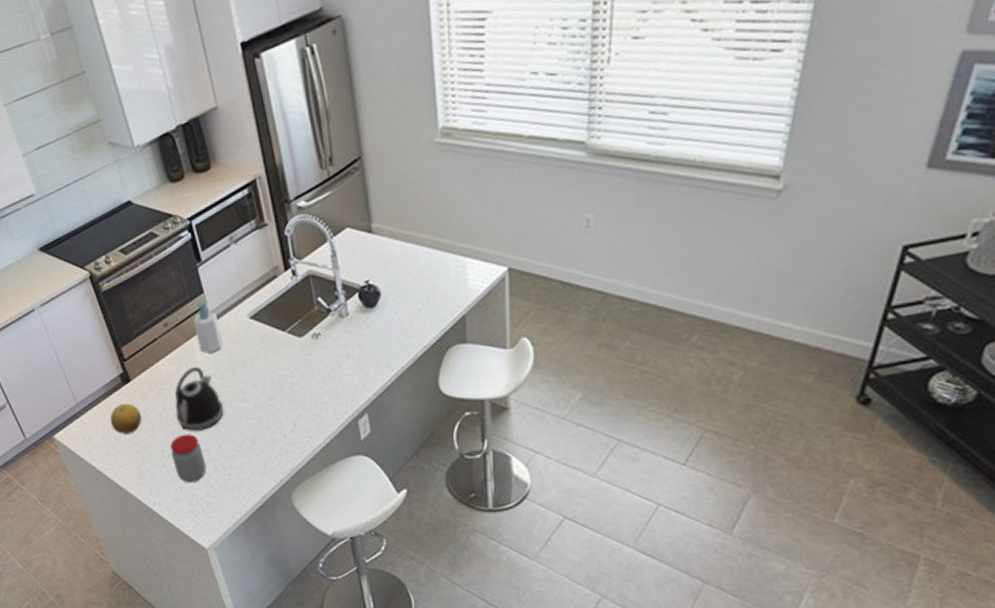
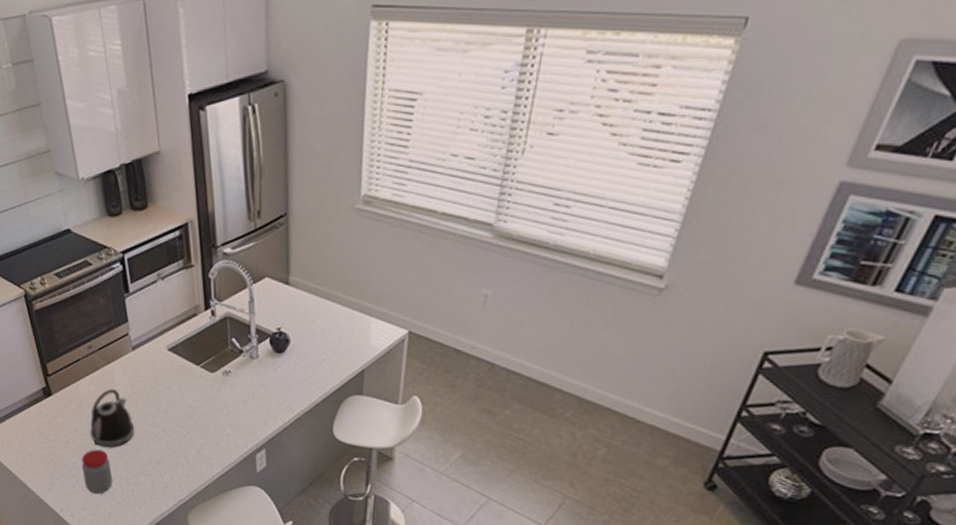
fruit: present [110,403,142,434] -> none [29,415,59,444]
soap bottle: present [193,301,223,353] -> none [115,330,141,378]

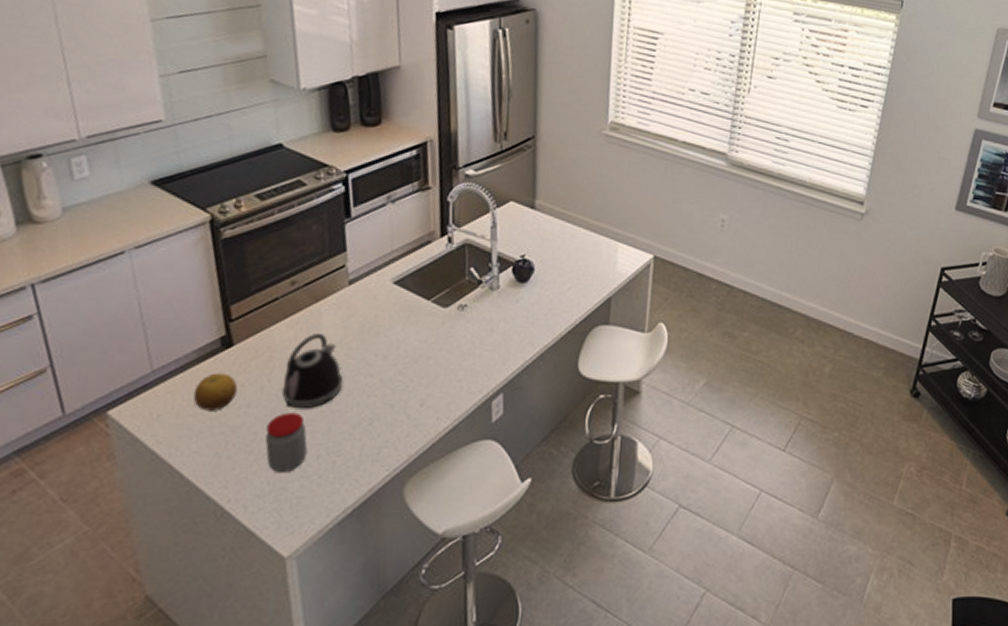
fruit: none [29,415,59,444] -> present [193,373,238,411]

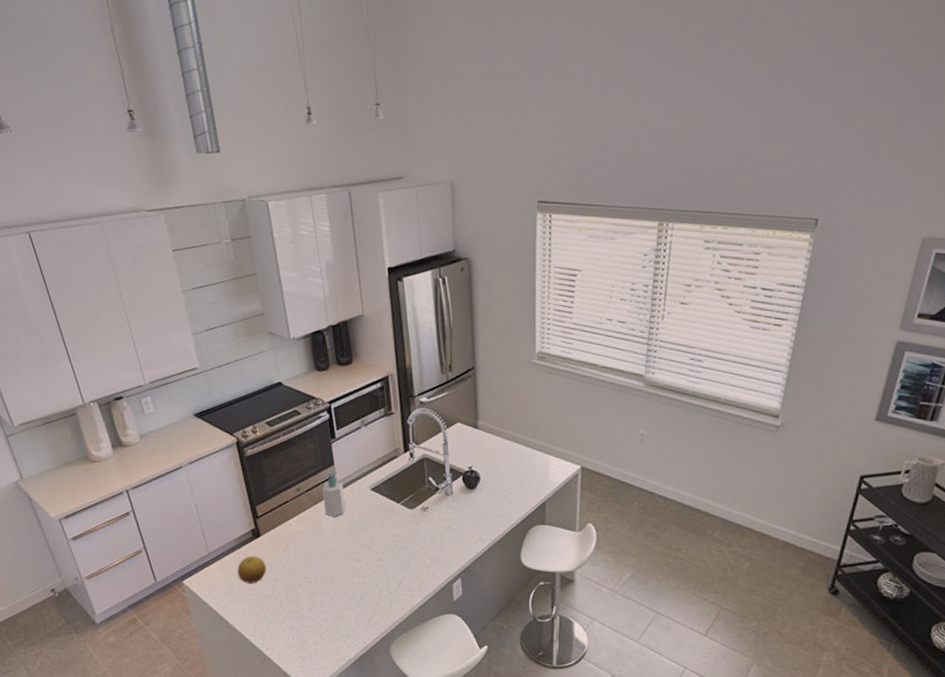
jar: present [265,412,308,474] -> none [288,586,319,631]
kettle: present [281,333,344,409] -> none [297,528,340,585]
soap bottle: none [326,261,358,319] -> present [322,472,346,517]

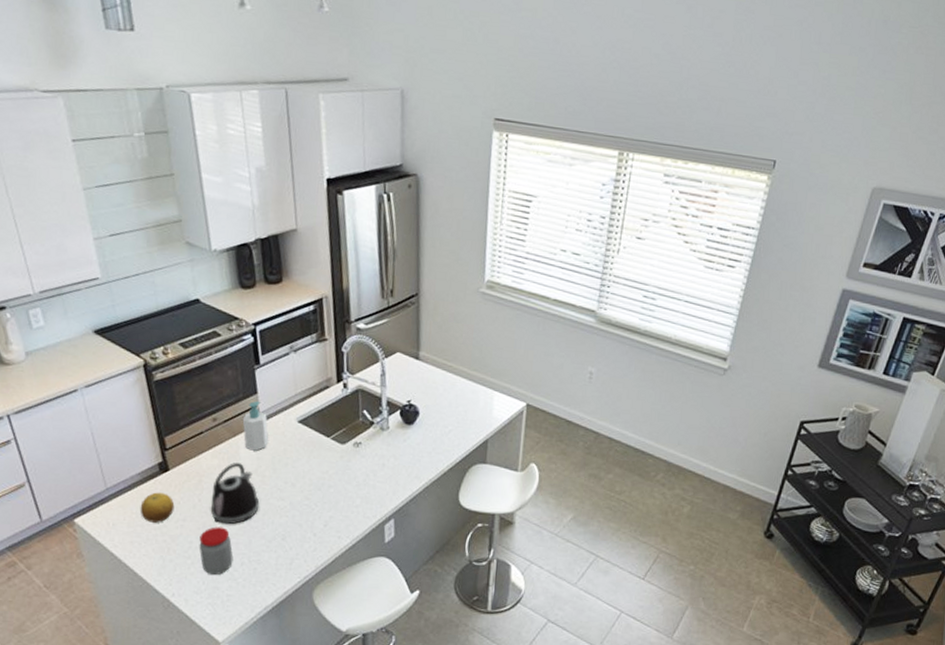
jar: none [288,586,319,631] -> present [199,526,233,576]
kettle: none [297,528,340,585] -> present [210,462,260,525]

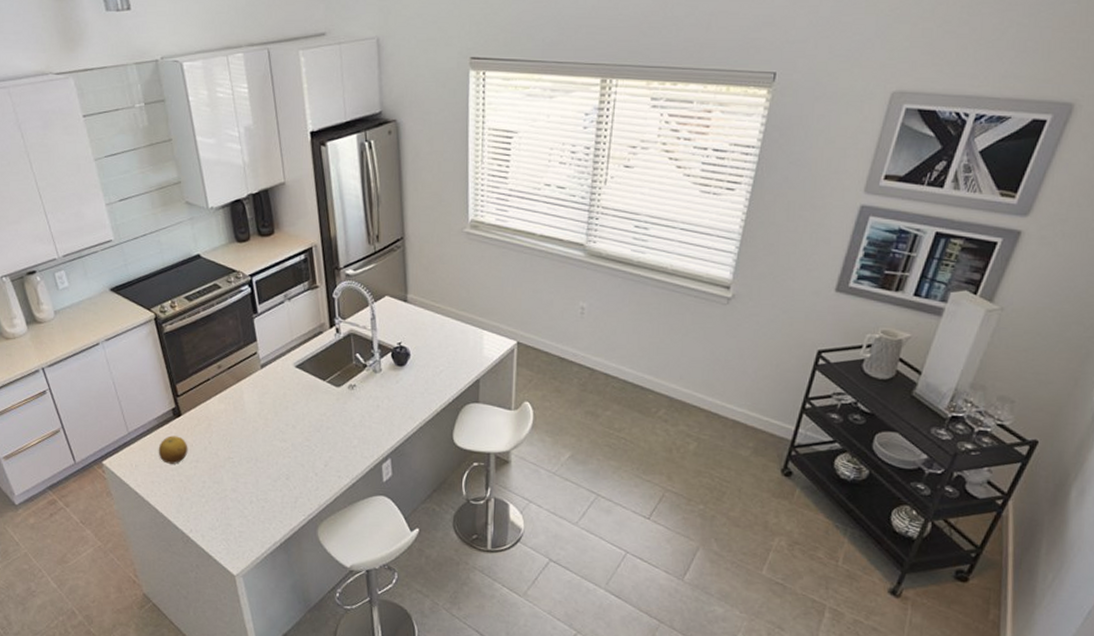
jar: present [199,526,233,576] -> none [211,467,243,513]
kettle: present [210,462,260,525] -> none [220,407,264,465]
soap bottle: present [242,401,269,451] -> none [244,349,270,395]

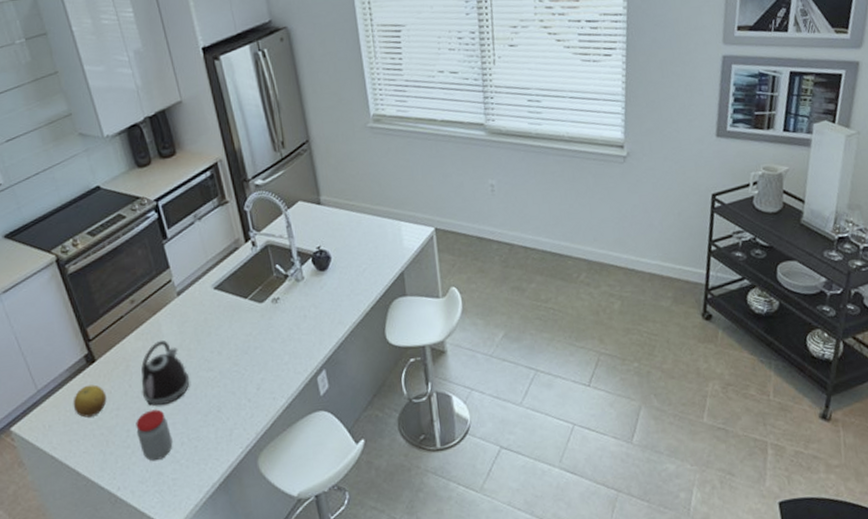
jar: none [211,467,243,513] -> present [136,409,173,462]
kettle: none [220,407,264,465] -> present [141,340,190,406]

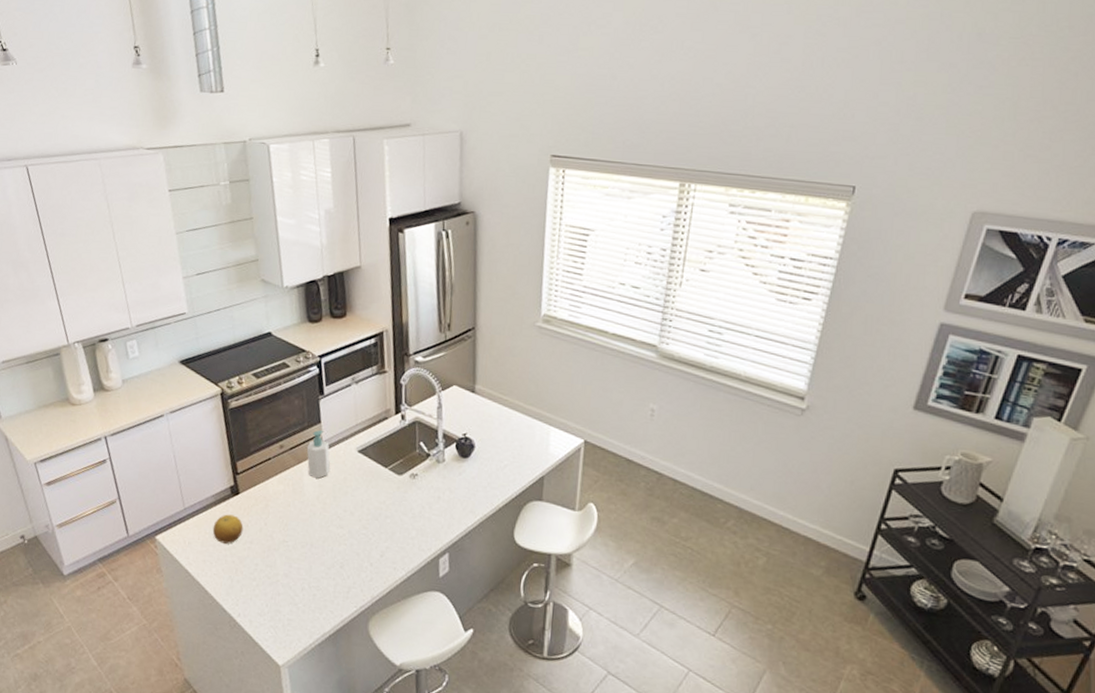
jar: present [136,409,173,462] -> none [263,550,295,599]
kettle: present [141,340,190,406] -> none [275,489,321,550]
soap bottle: none [159,276,189,326] -> present [306,430,331,479]

